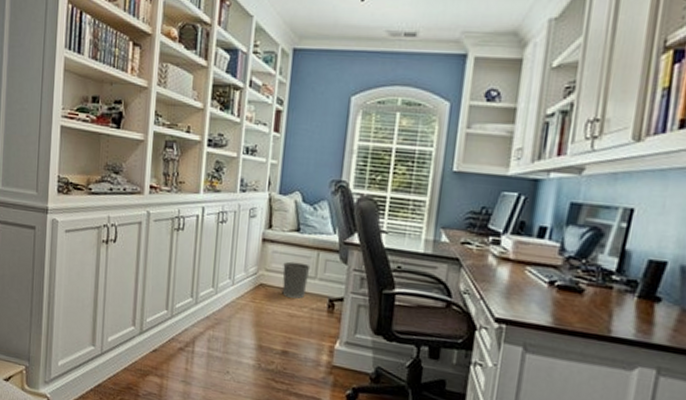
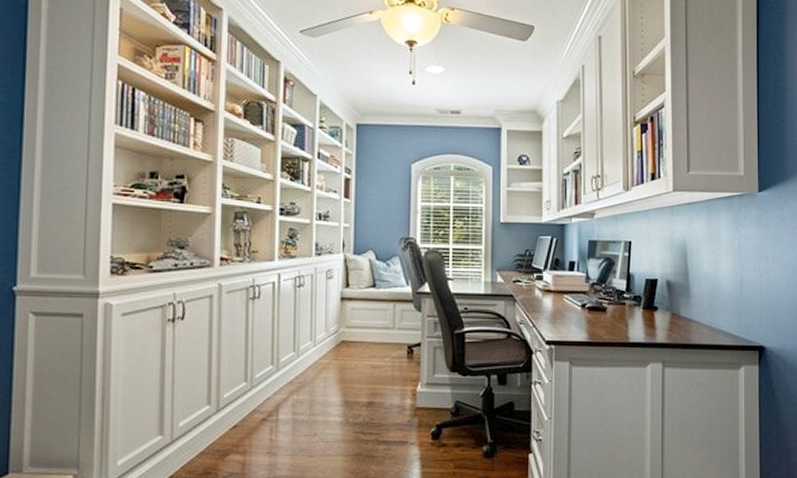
wastebasket: present [282,261,311,299] -> none [362,316,388,350]

